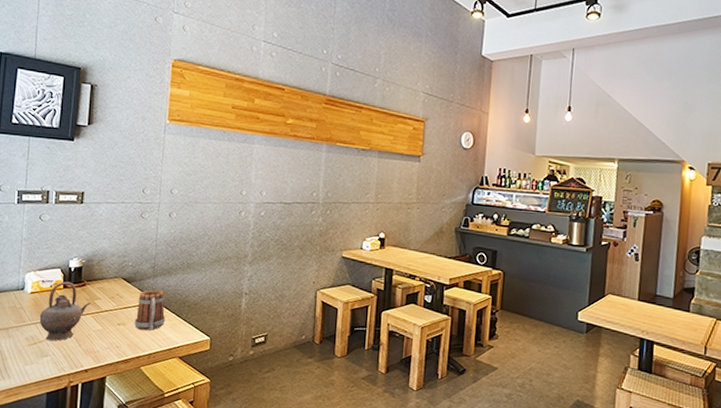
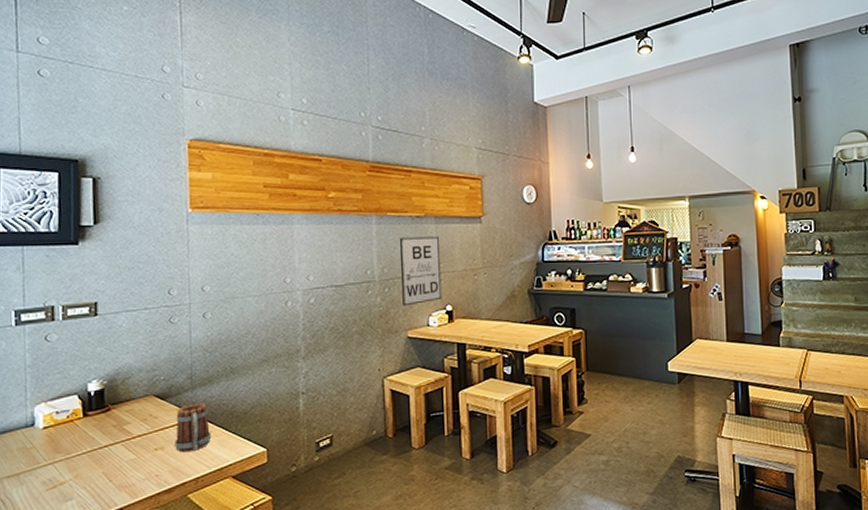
teapot: present [39,281,91,342] -> none [56,408,119,482]
wall art: none [341,166,381,229] -> present [400,236,442,306]

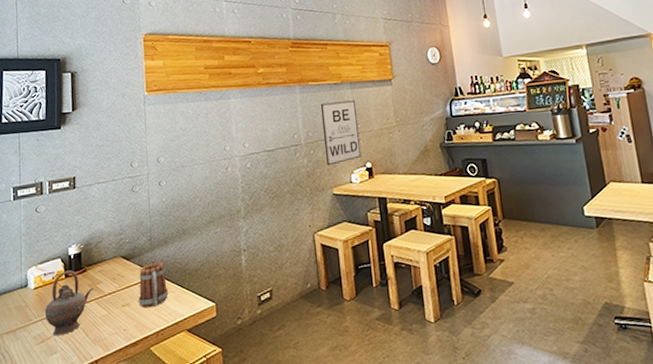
teapot: none [56,408,119,482] -> present [44,270,93,336]

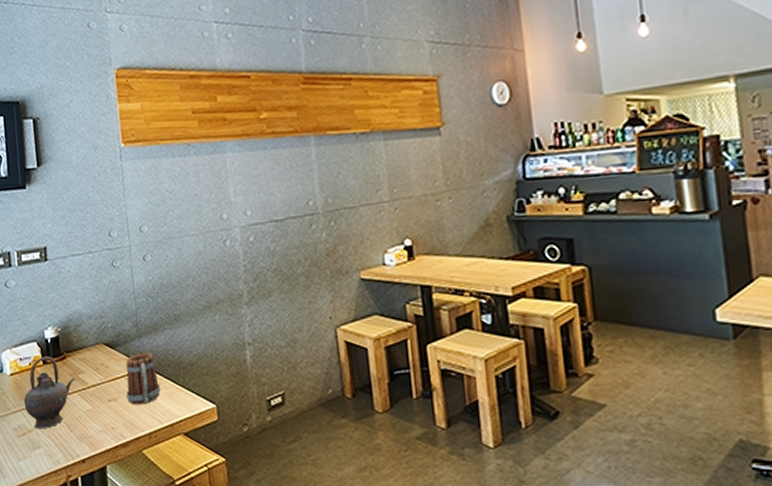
wall art: present [321,100,362,166] -> none [344,155,399,242]

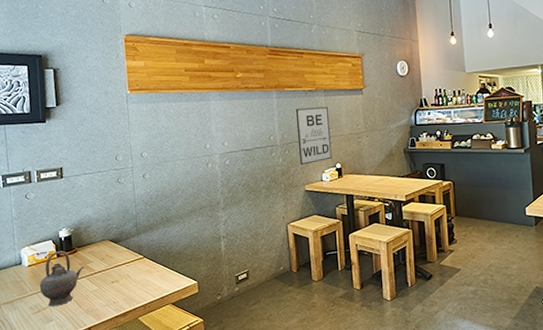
mug: present [125,352,161,405] -> none [126,245,155,285]
wall art: none [344,155,399,242] -> present [296,106,332,165]

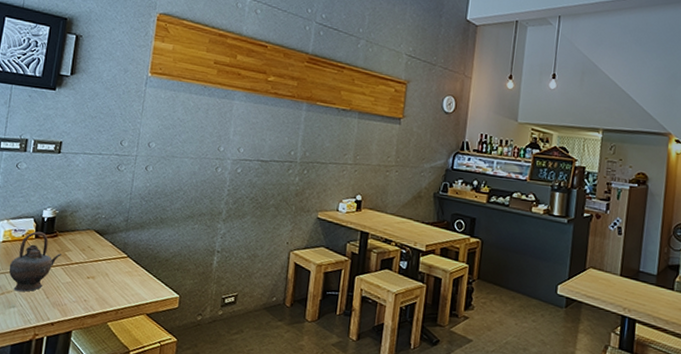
wall art: present [296,106,332,165] -> none [318,126,361,190]

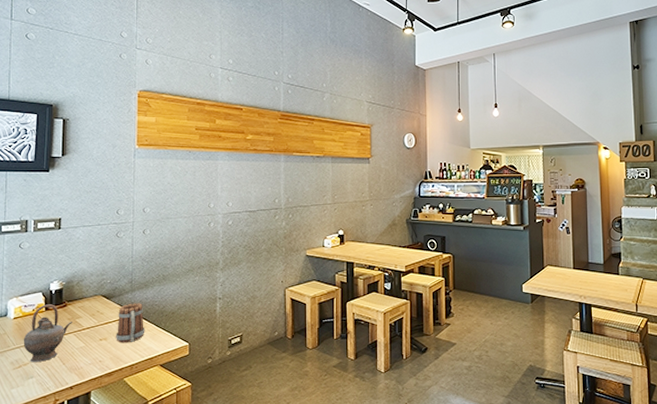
mug: none [104,243,136,286] -> present [116,303,145,343]

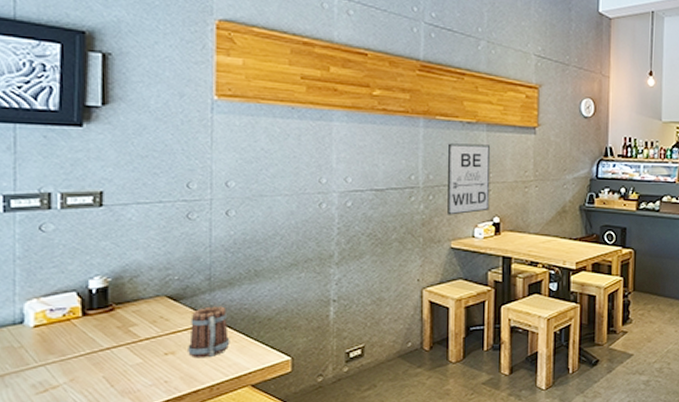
teapot: present [23,304,72,363] -> none [49,307,124,385]
wall art: none [303,173,335,230] -> present [448,143,491,215]

